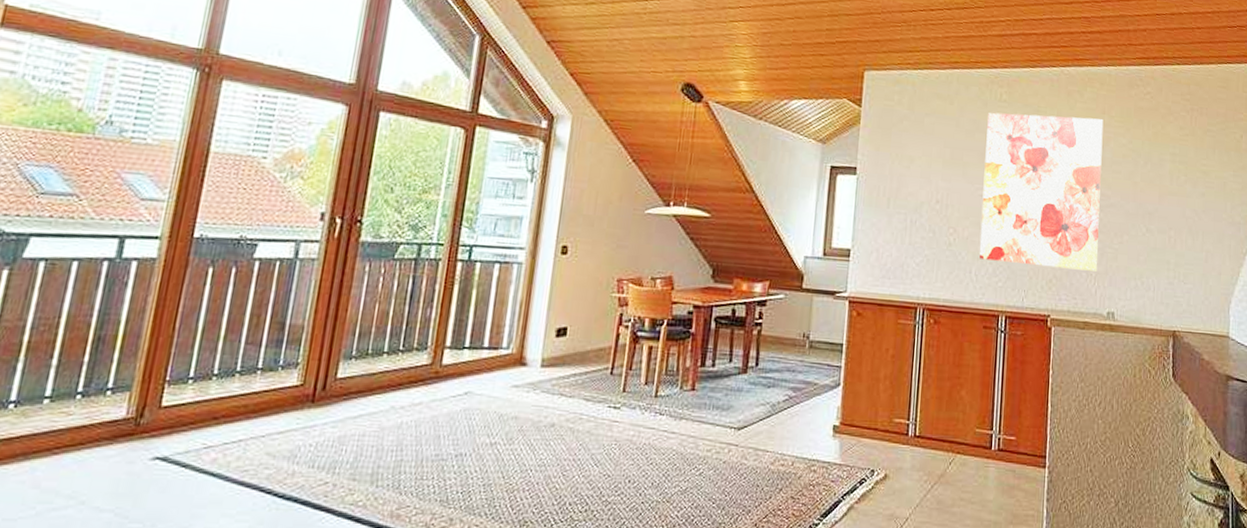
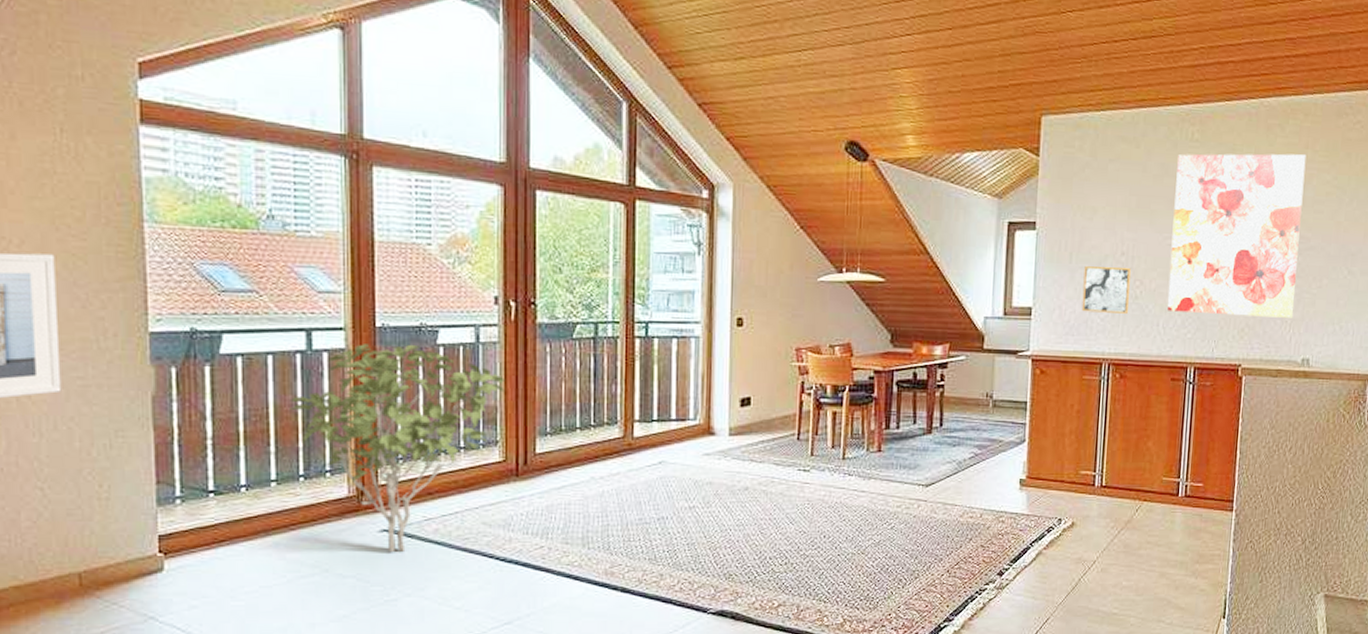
shrub: none [83,254,317,483] -> present [289,344,504,552]
wall art: none [898,212,945,260] -> present [1081,266,1131,314]

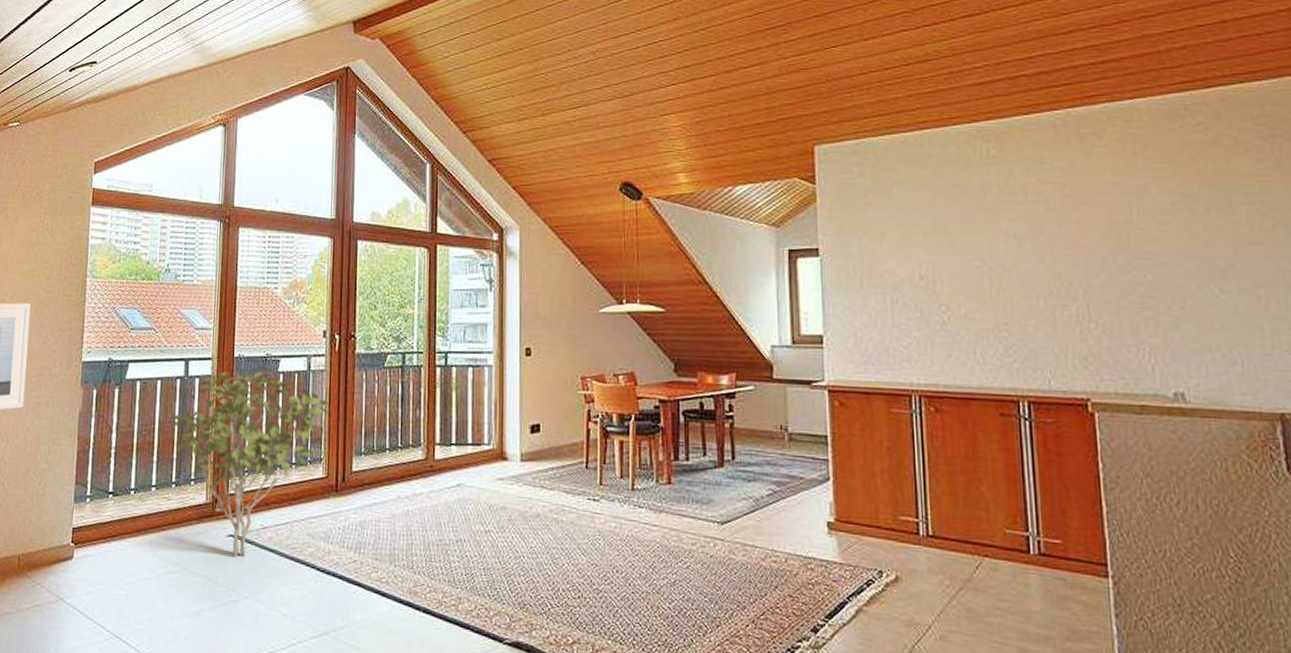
wall art: present [1081,266,1131,314] -> none [878,291,937,341]
wall art: present [1167,153,1307,318] -> none [974,163,1152,345]

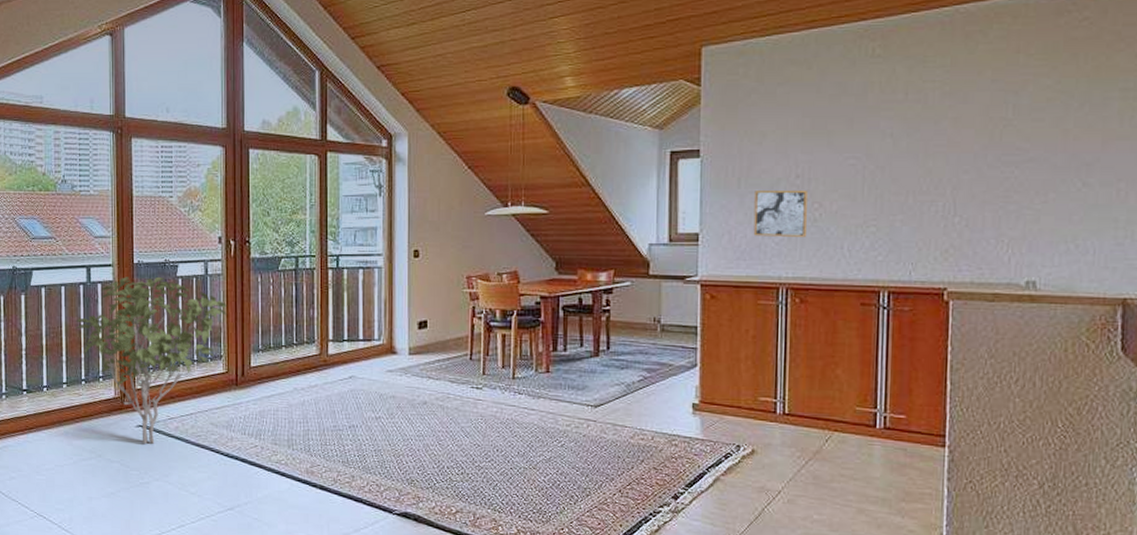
wall art: none [878,291,937,341] -> present [753,189,808,237]

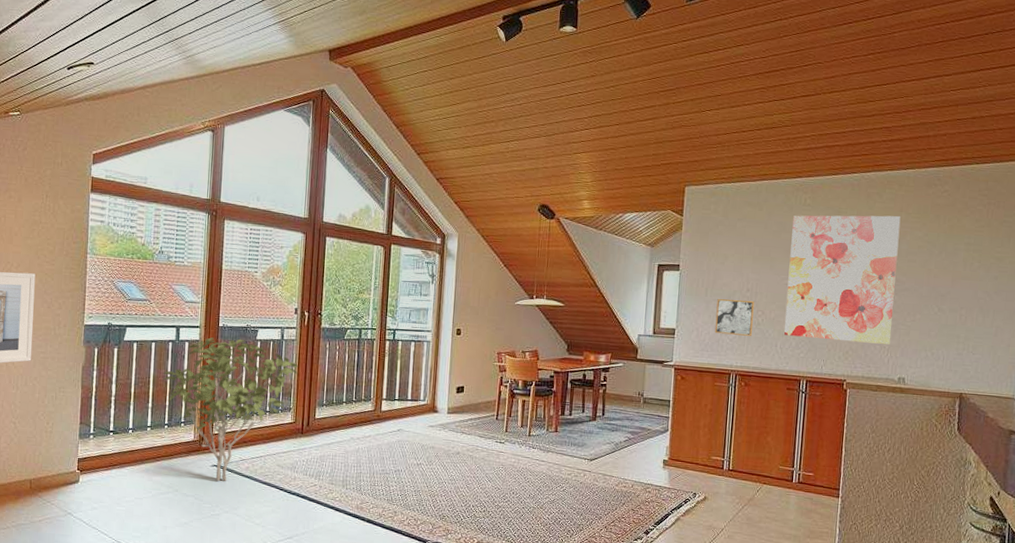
wall art: none [852,60,1018,237] -> present [784,215,901,345]

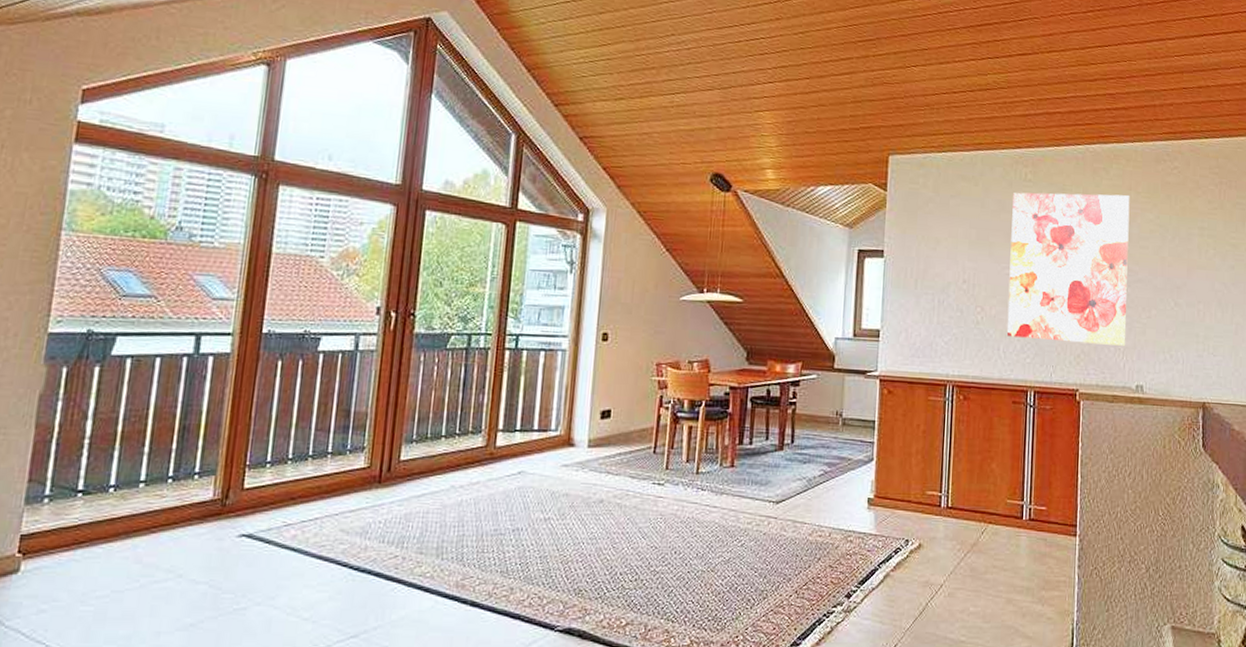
shrub: present [162,337,298,481] -> none [169,349,378,558]
wall art: present [714,299,754,336] -> none [926,292,972,338]

